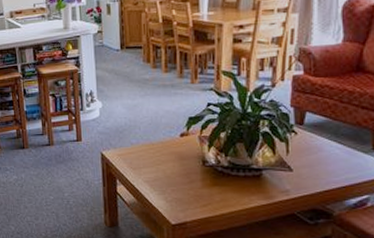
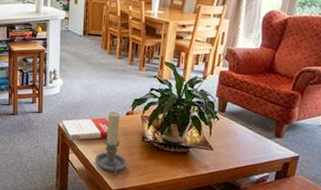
book: none [105,142,161,170] -> present [62,118,109,141]
candle holder: none [148,134,186,208] -> present [95,112,127,176]

